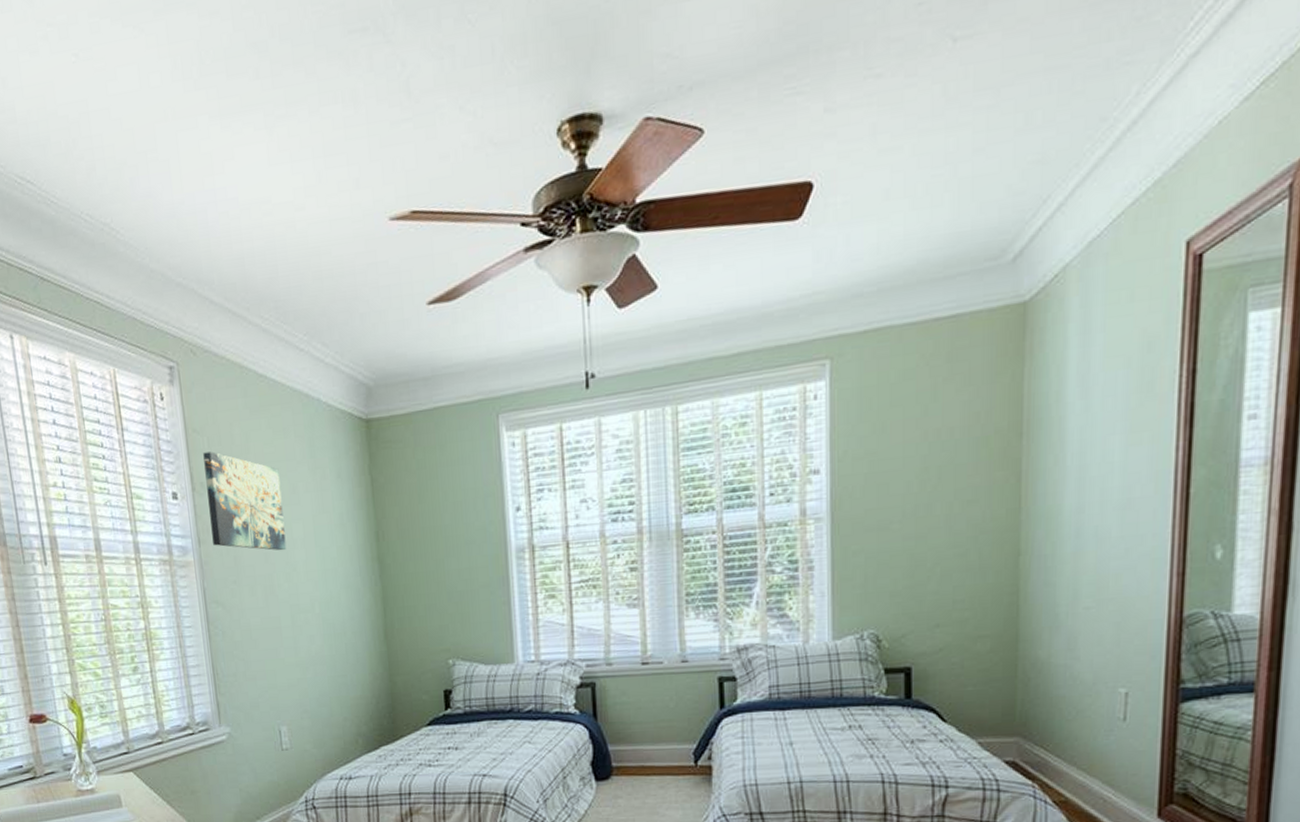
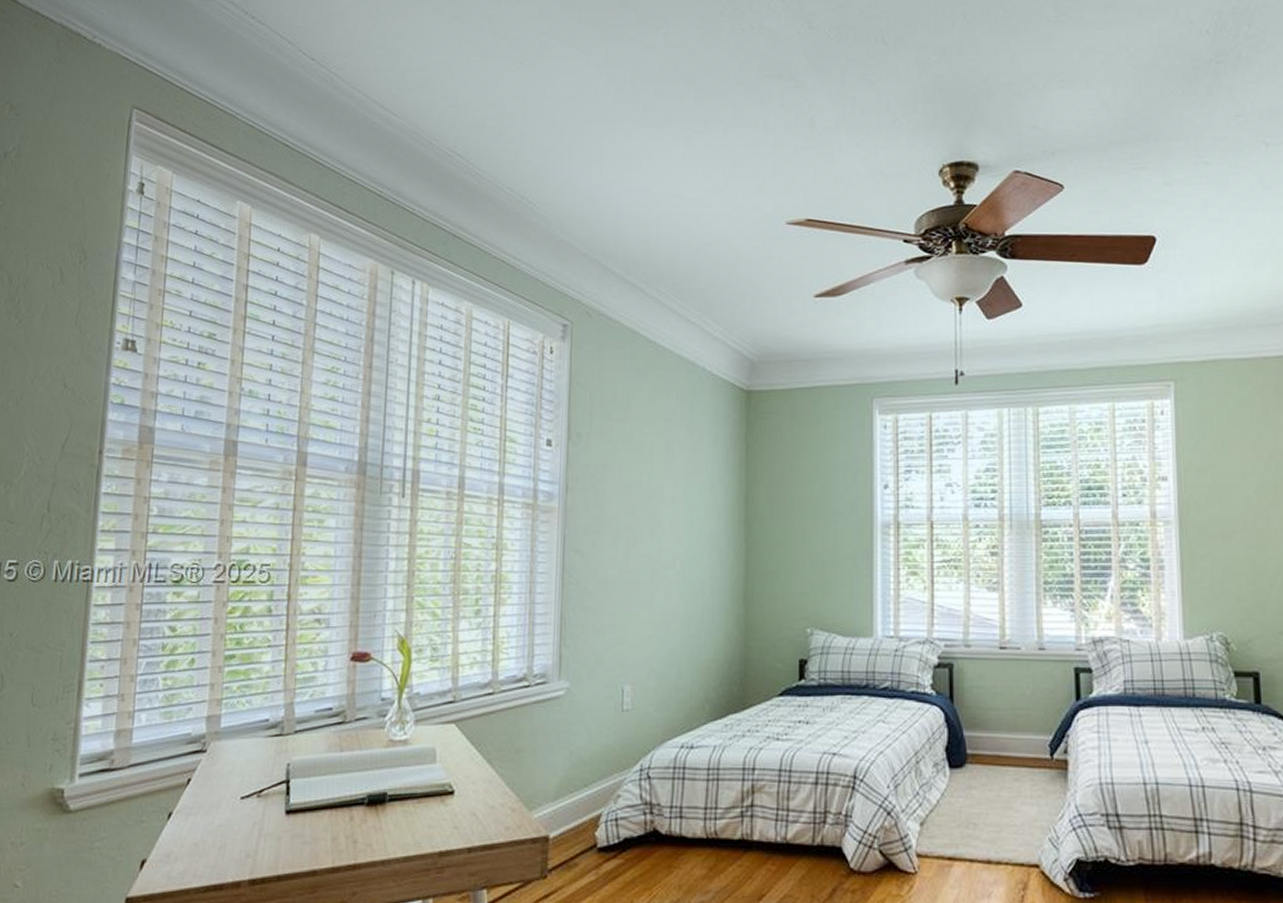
wall art: present [203,451,287,551] -> none [581,405,657,505]

